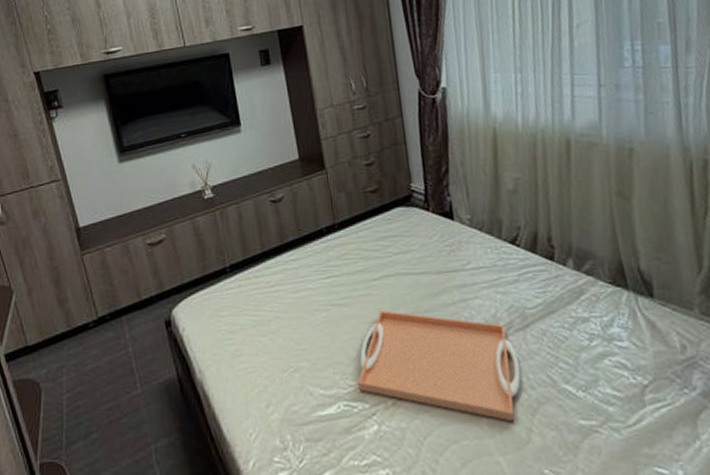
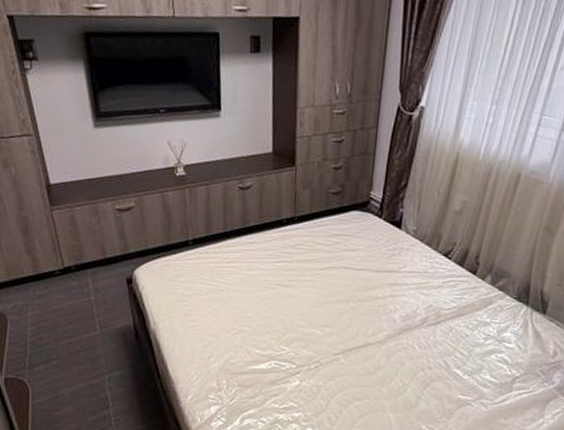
serving tray: present [357,310,521,422] -> none [289,295,425,391]

